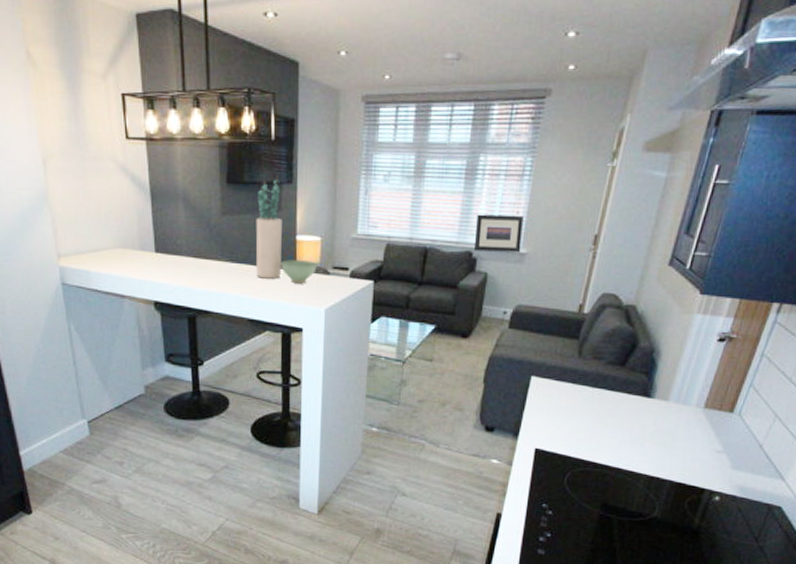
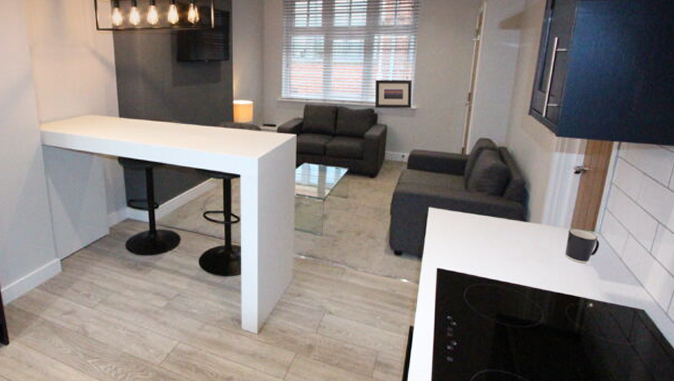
vase: present [255,175,282,279] -> none [200,54,221,135]
bowl: present [280,260,318,284] -> none [220,120,251,139]
mug: none [693,408,738,449] -> present [565,229,600,263]

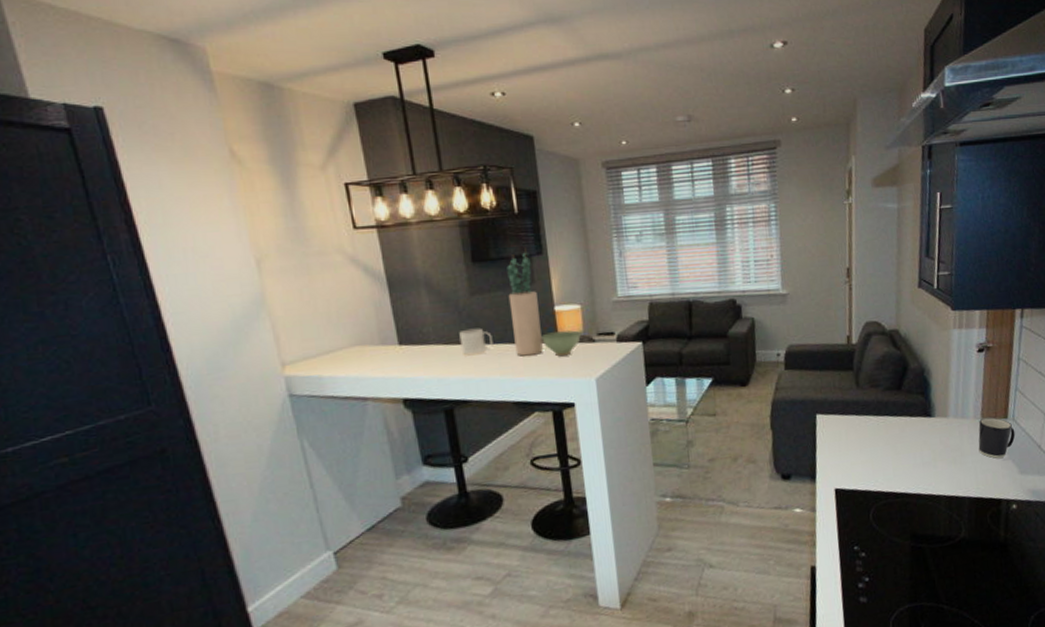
mug: none [162,111,186,131] -> present [459,328,493,356]
vase: none [200,54,221,135] -> present [507,247,543,357]
bowl: none [220,120,251,139] -> present [540,330,582,357]
picture frame: present [374,79,412,108] -> none [734,258,782,298]

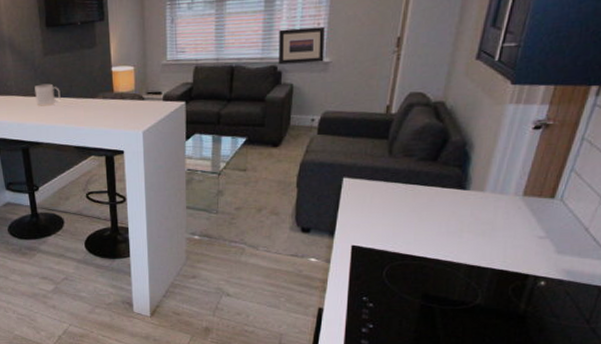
vase: present [507,247,543,357] -> none [74,14,100,109]
bowl: present [540,330,582,357] -> none [98,89,133,111]
picture frame: none [734,258,782,298] -> present [278,26,325,65]
mug: present [978,417,1016,459] -> none [513,196,561,236]

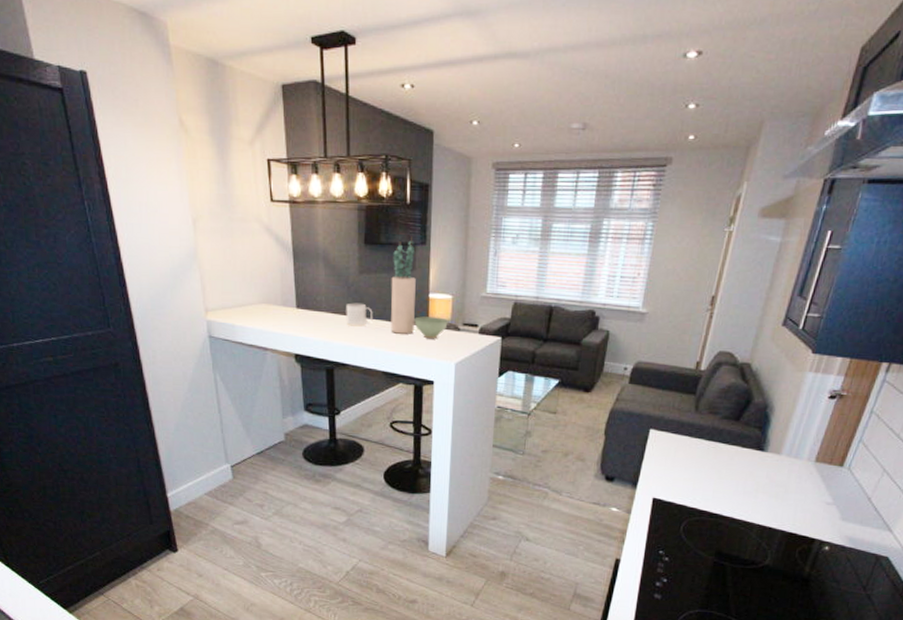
vase: none [74,14,100,109] -> present [390,236,416,334]
bowl: none [98,89,133,111] -> present [413,316,449,339]
picture frame: present [278,26,325,65] -> none [596,275,644,312]

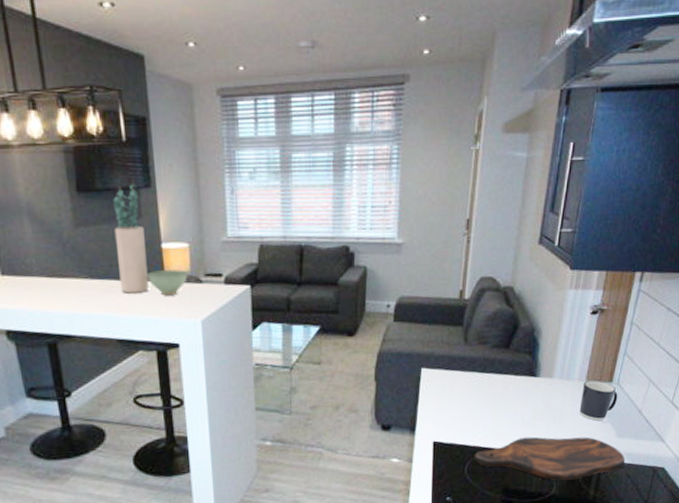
mug: present [346,302,373,327] -> none [63,262,98,290]
cutting board: none [691,506,847,554] -> present [474,436,624,481]
mug: none [804,462,848,502] -> present [579,380,618,421]

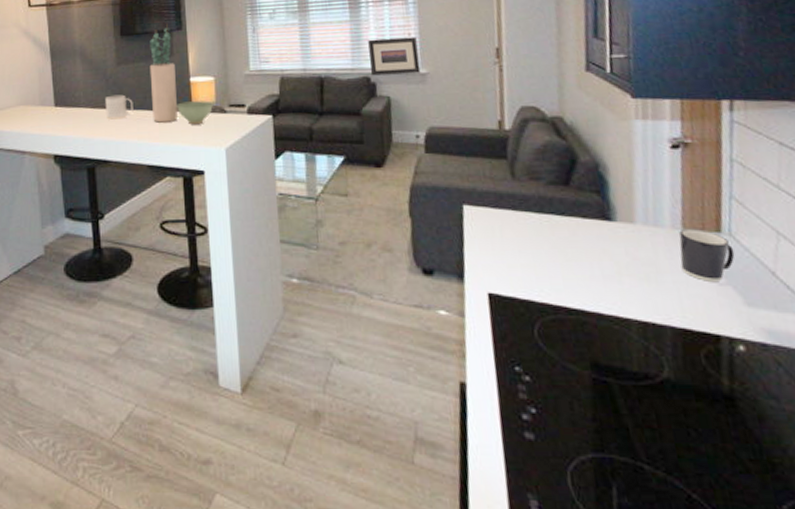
mug: none [63,262,98,290] -> present [105,94,134,120]
picture frame: none [349,205,397,245] -> present [368,36,421,76]
cutting board: present [474,436,624,481] -> none [544,296,768,360]

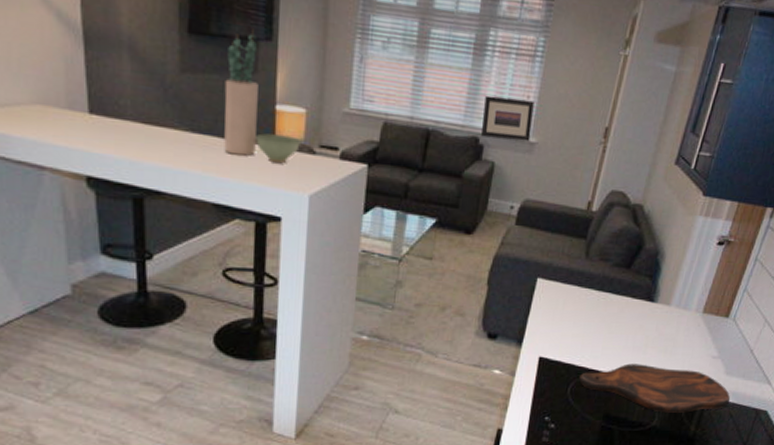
mug: present [105,94,134,120] -> none [161,110,200,143]
cutting board: none [544,296,768,360] -> present [579,363,730,413]
mug: present [678,229,735,281] -> none [691,313,733,355]

